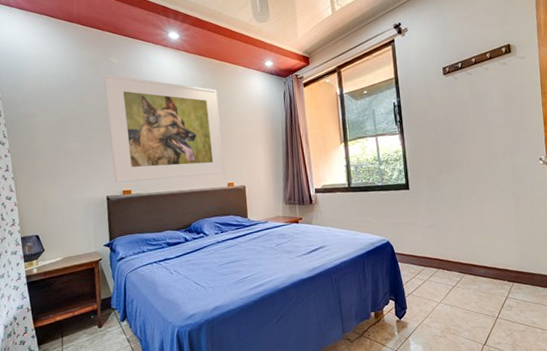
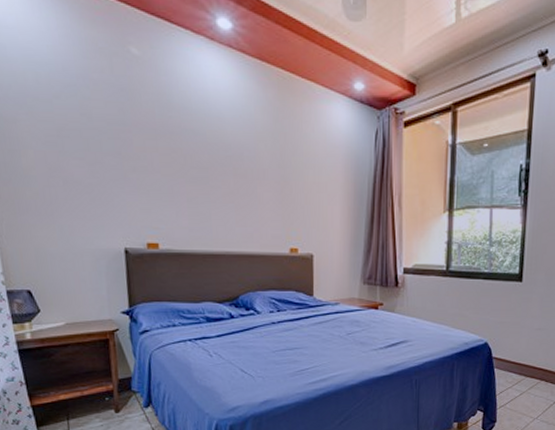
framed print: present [104,74,226,183] -> none [119,71,288,235]

